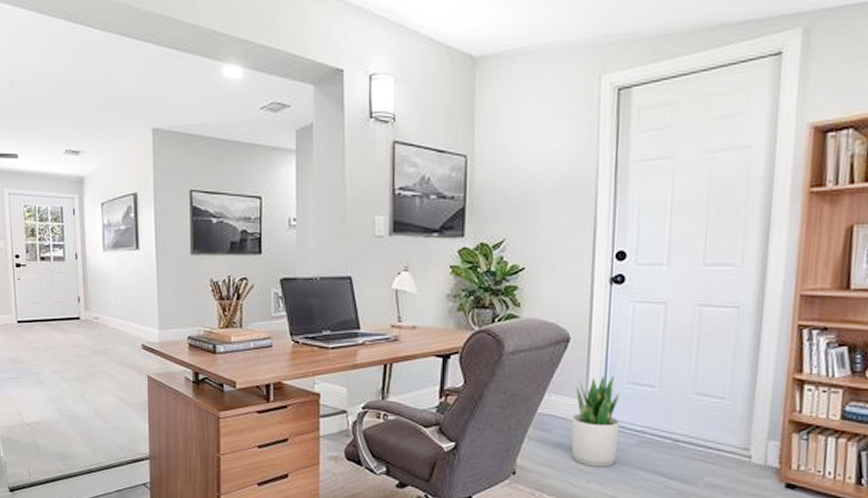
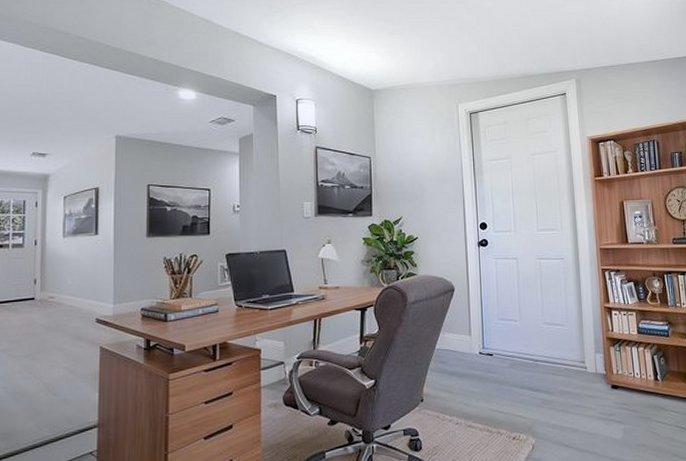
planter: present [571,375,620,468] -> none [461,314,497,388]

